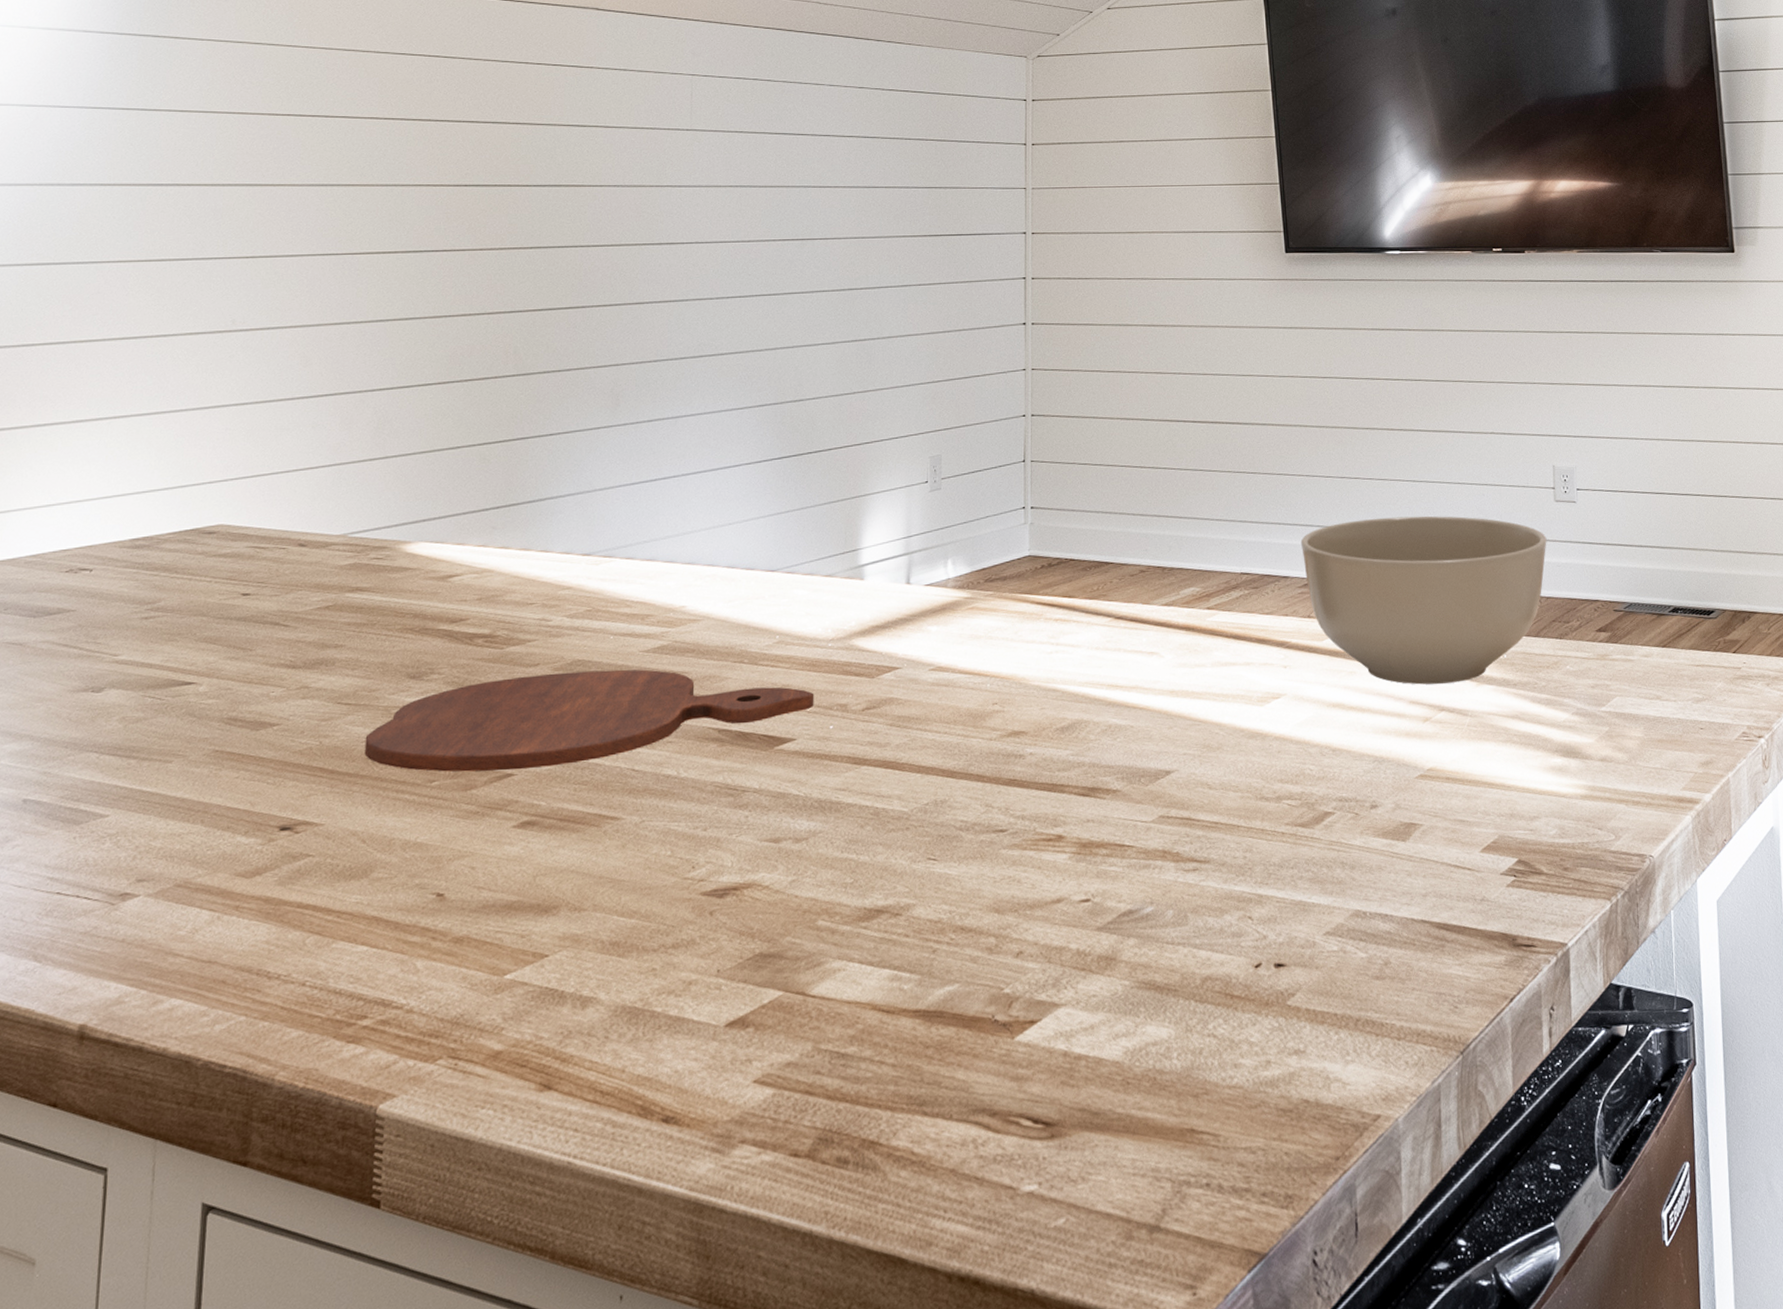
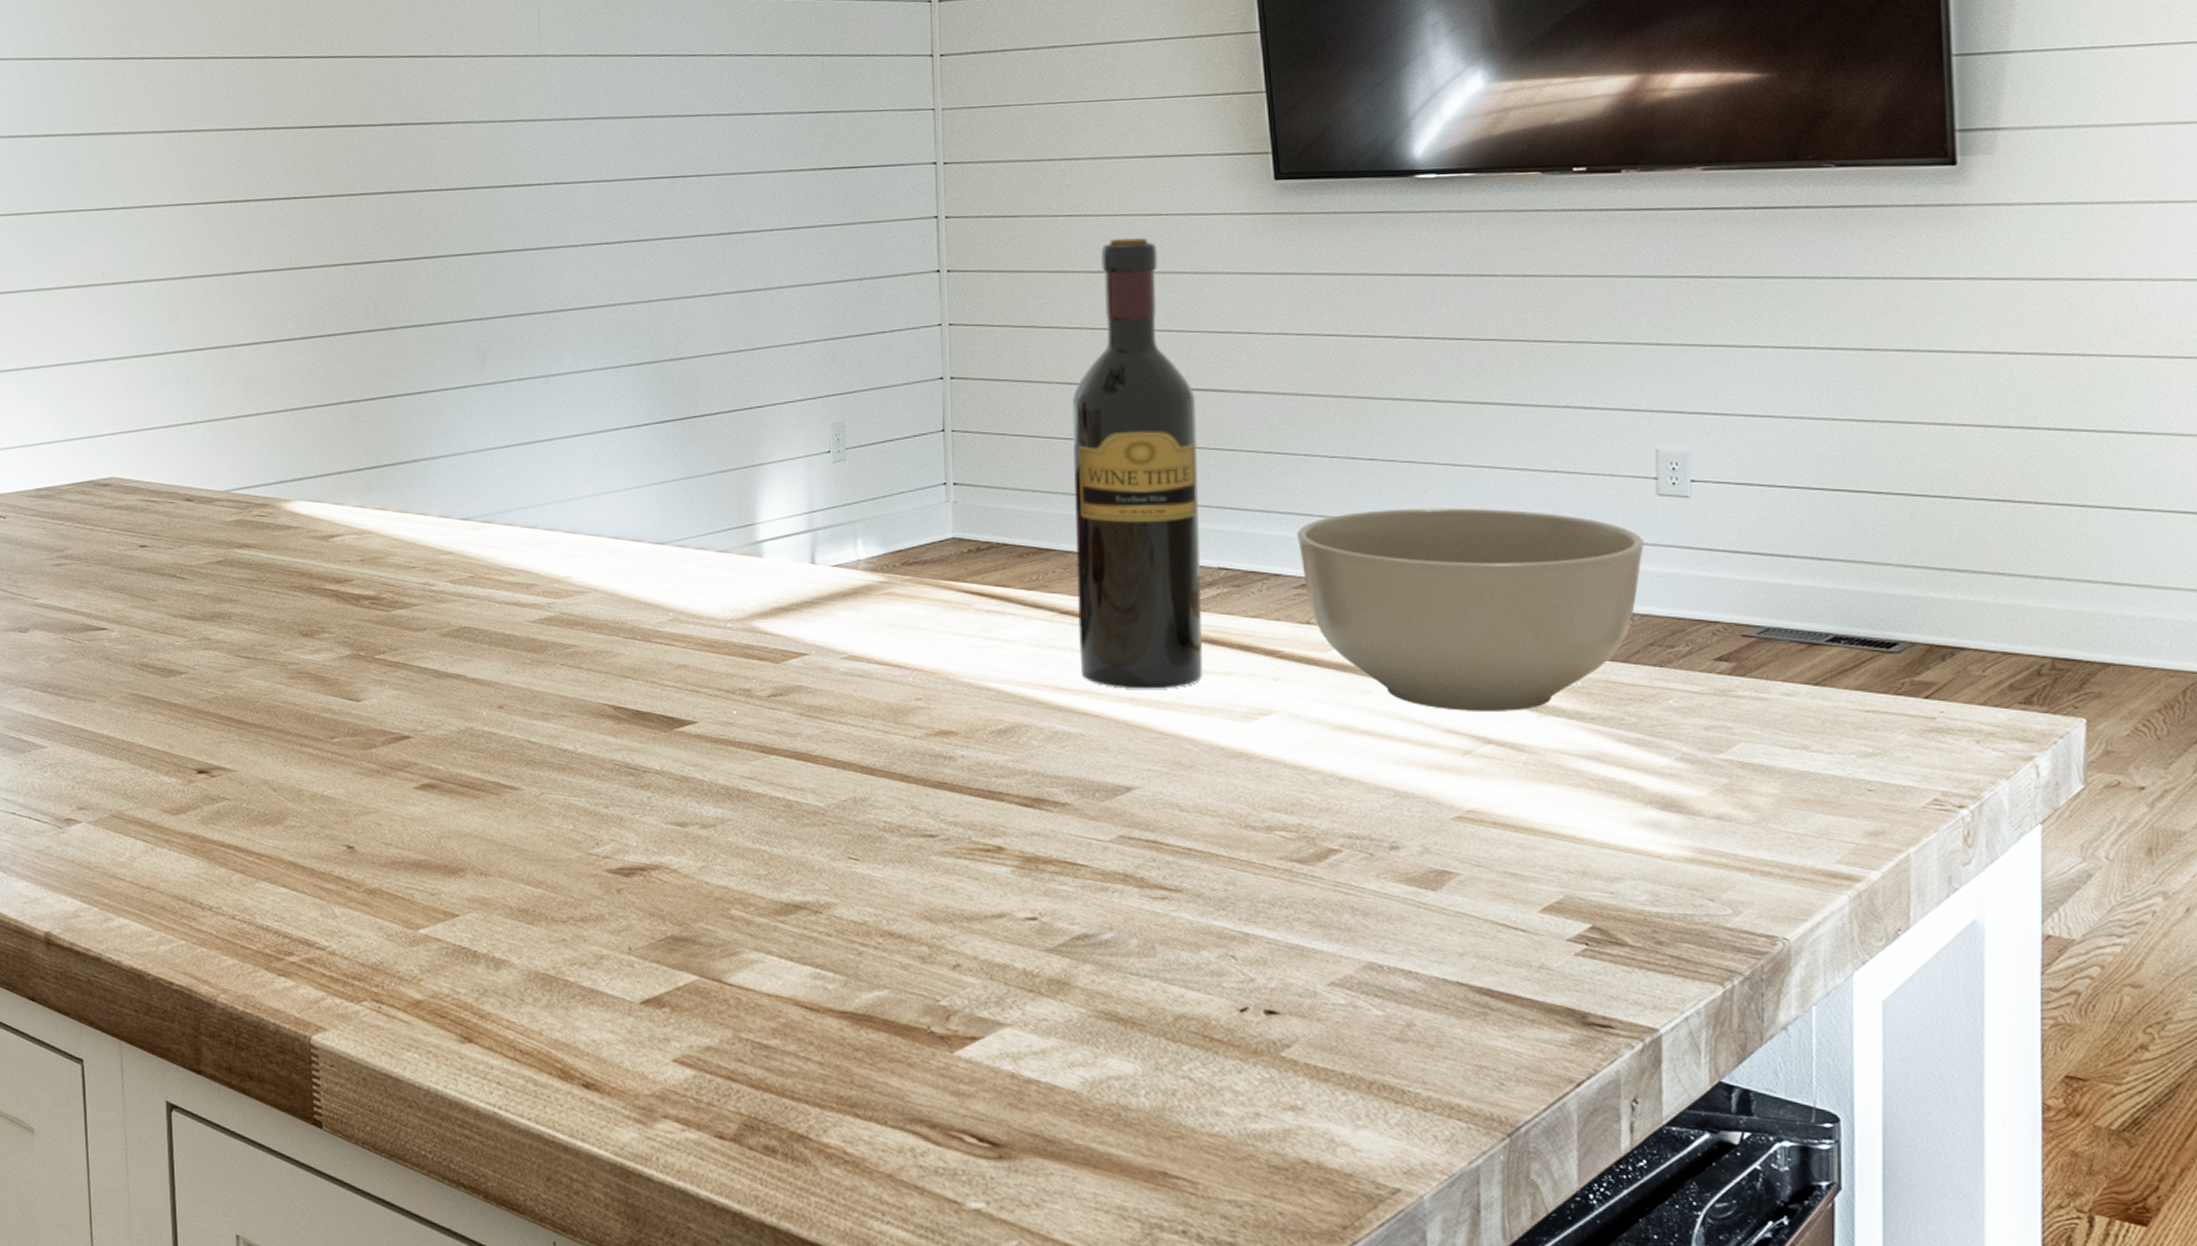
cutting board: present [364,669,815,772] -> none [266,639,715,732]
wine bottle: none [1129,298,1228,682] -> present [1072,238,1203,689]

